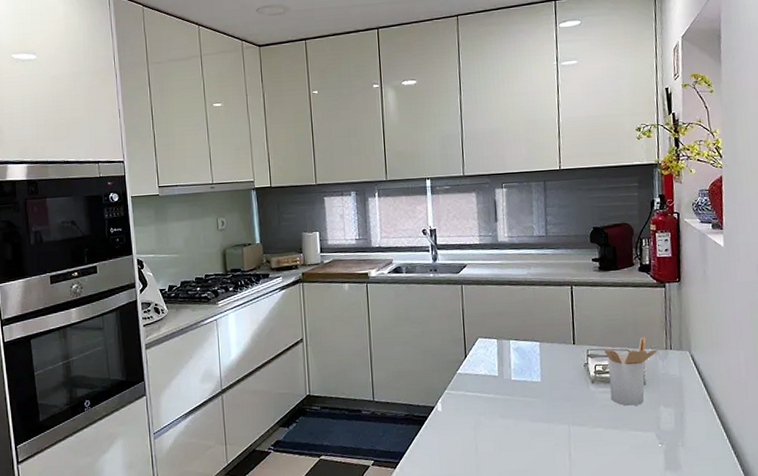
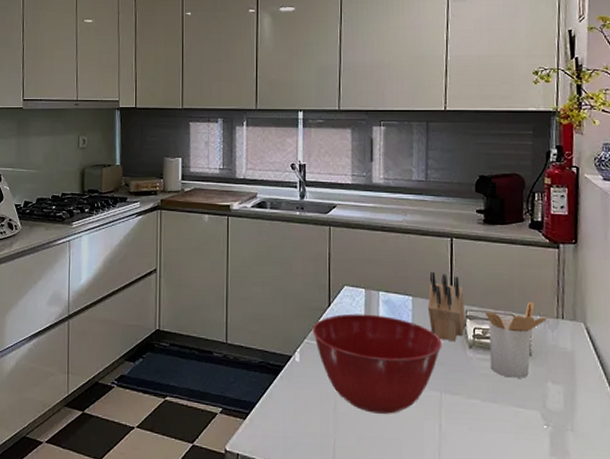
mixing bowl: none [451,361,568,450] -> present [312,313,442,414]
knife block: none [553,317,588,379] -> present [427,271,466,342]

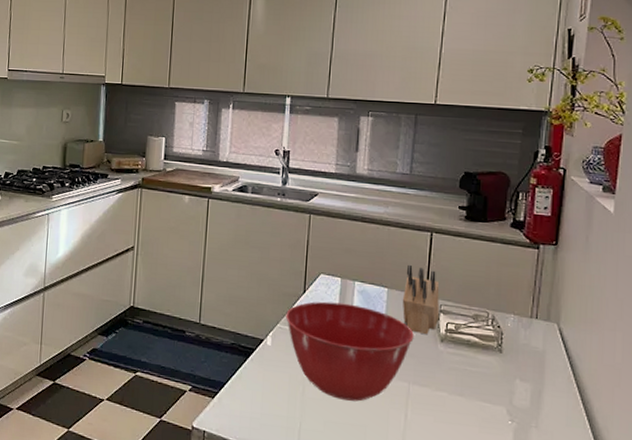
utensil holder: present [485,301,547,378] -> none [460,299,520,374]

